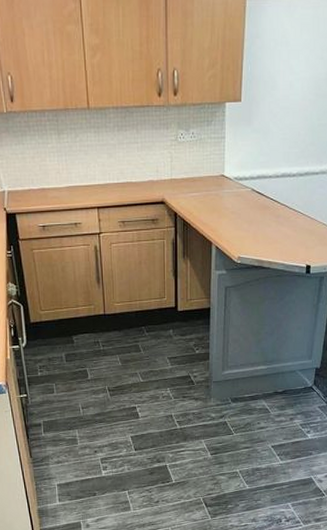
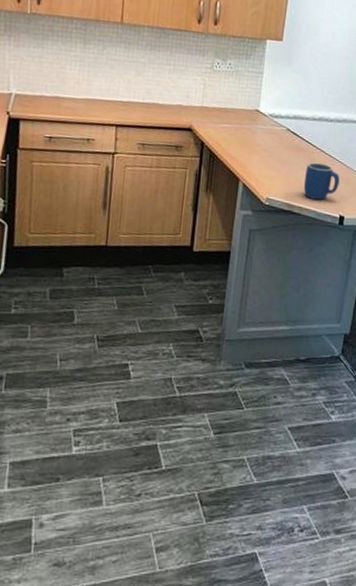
mug: none [271,218,305,253] -> present [303,162,340,200]

